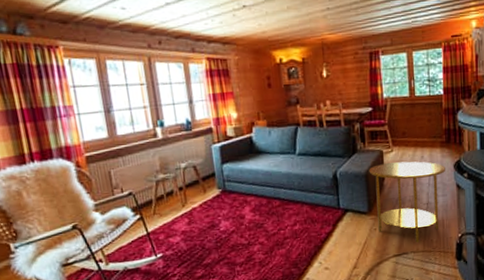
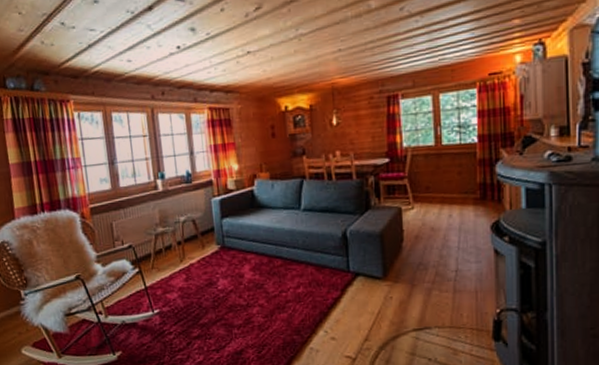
side table: present [369,161,446,243] -> none [384,220,481,316]

